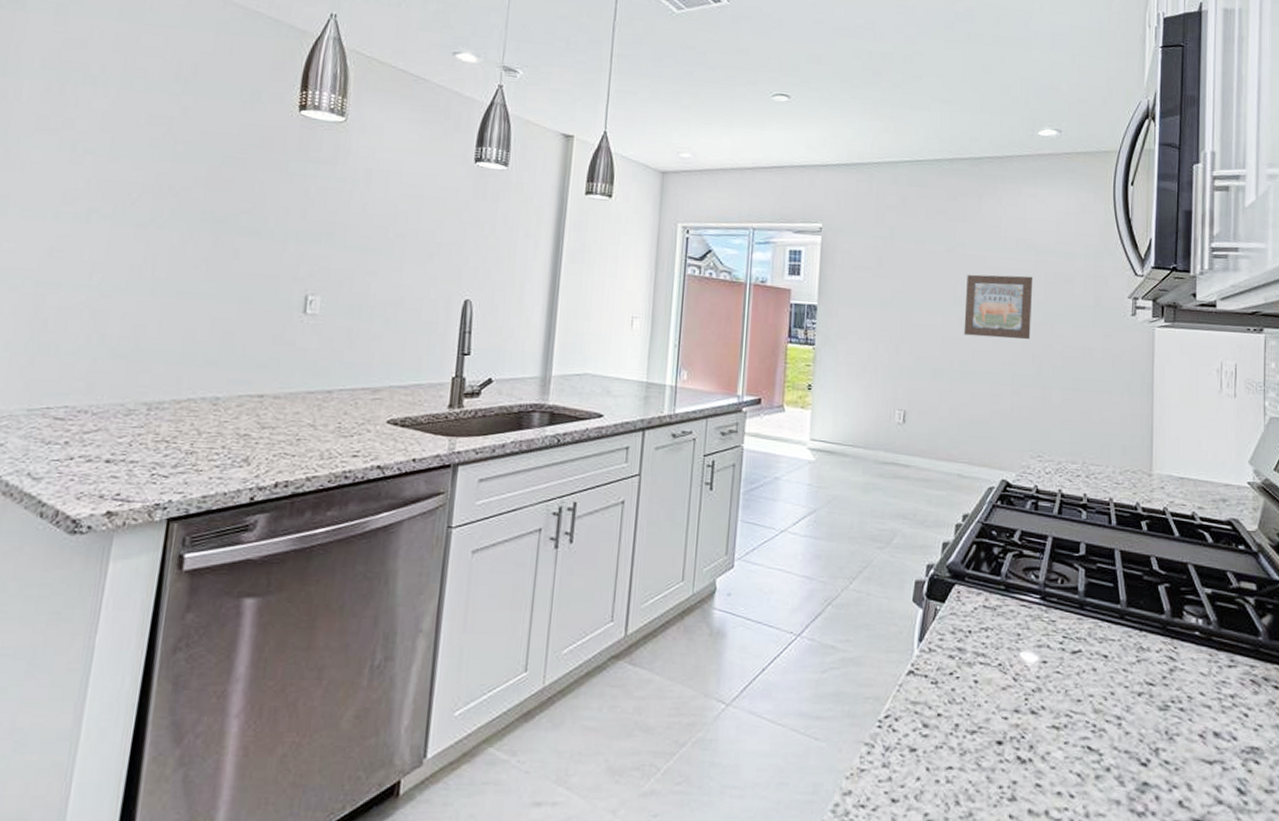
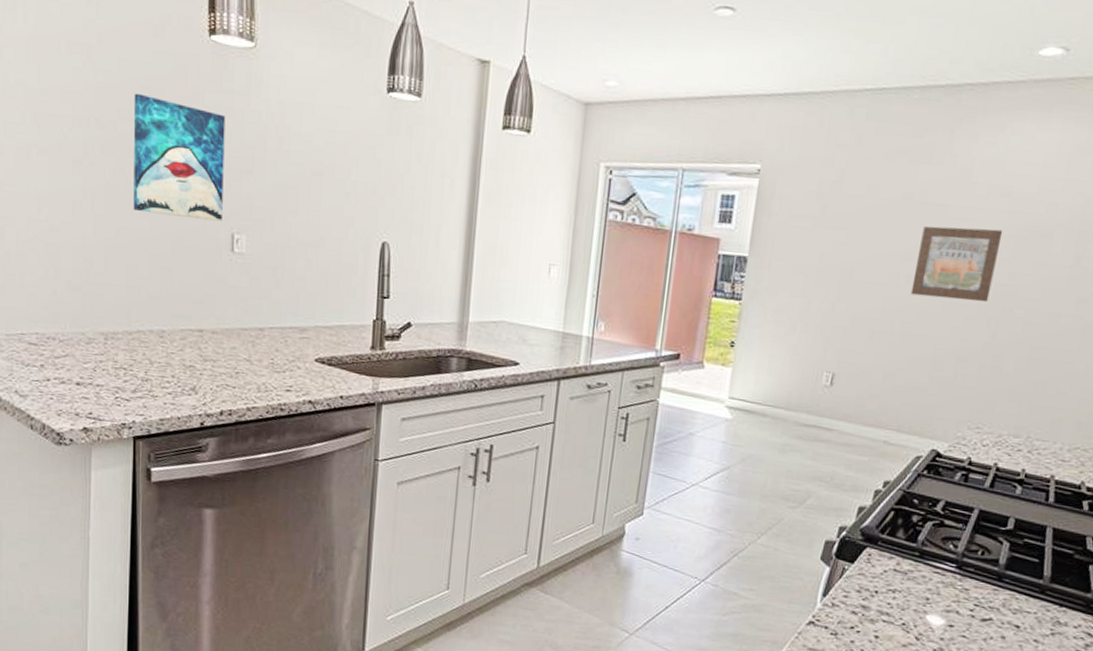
wall art: none [199,162,309,284] -> present [133,93,226,222]

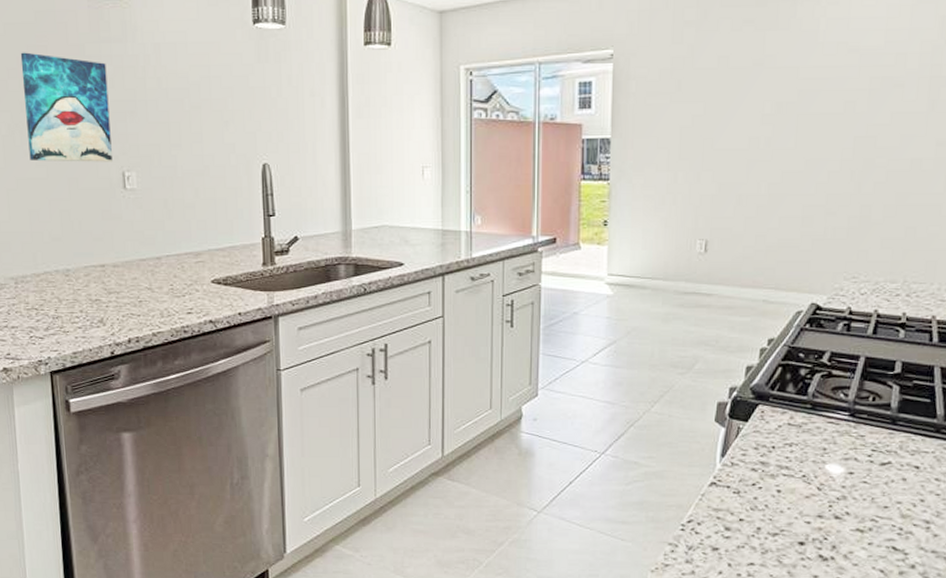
wall art: present [910,226,1003,303] -> none [772,84,856,157]

